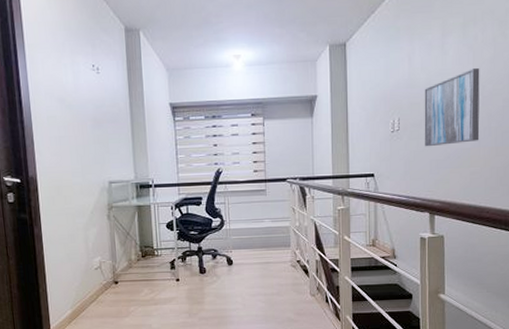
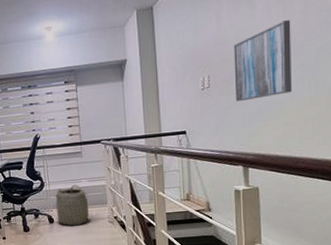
basket: none [233,225,275,269] -> present [53,185,93,226]

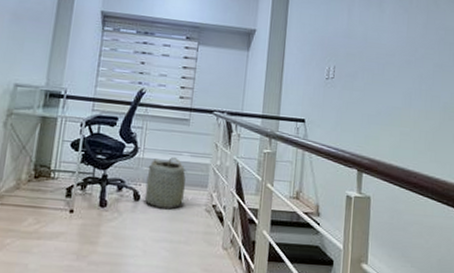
wall art: present [234,20,293,102] -> none [357,30,414,102]

